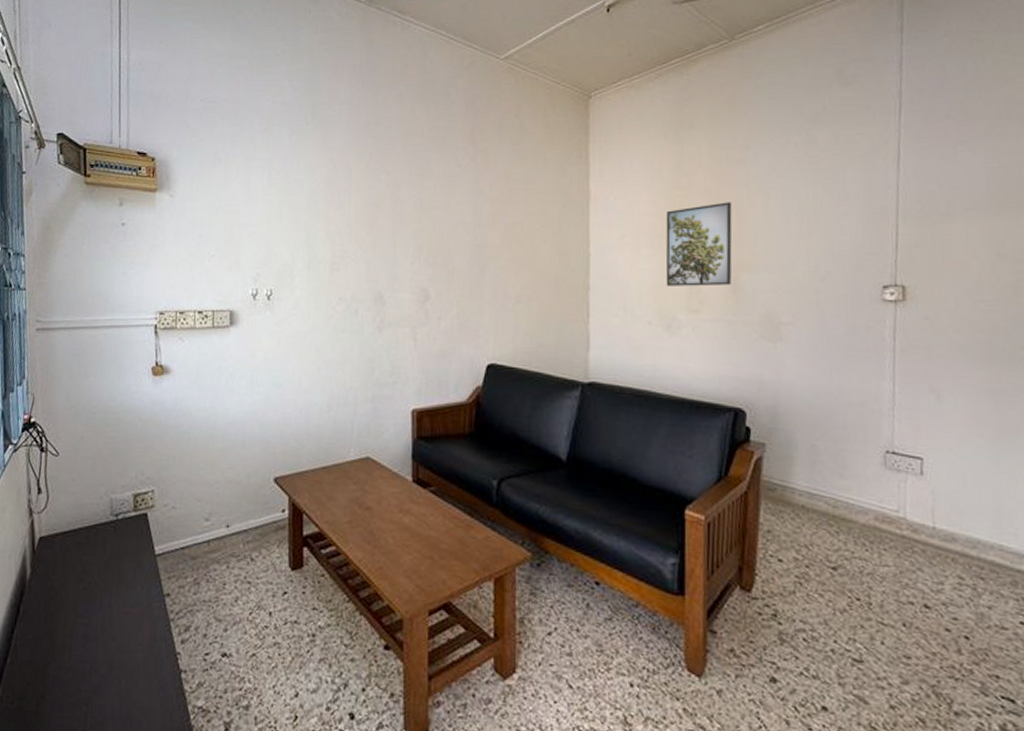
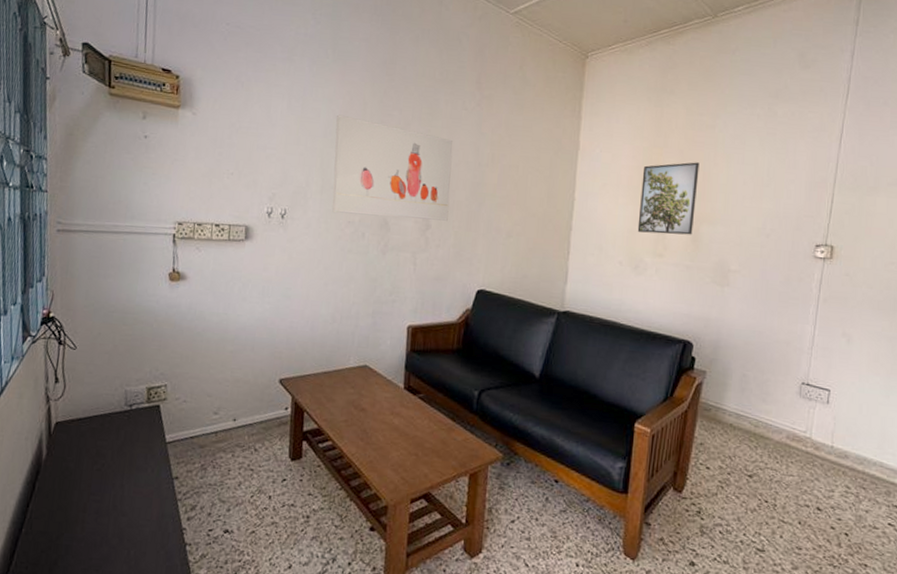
wall art: none [319,183,449,290] -> present [332,114,453,221]

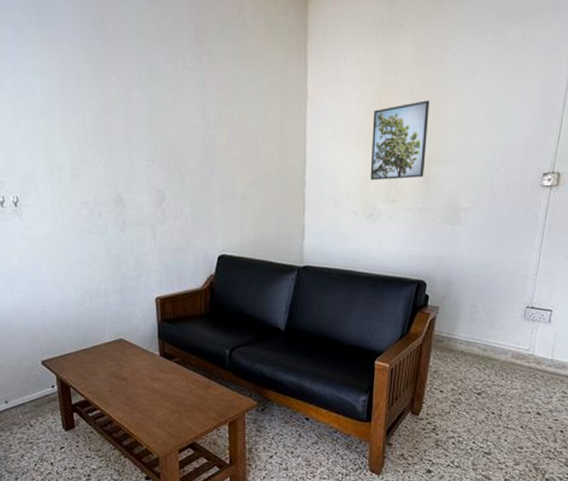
wall art: present [332,114,453,221] -> none [52,88,182,195]

